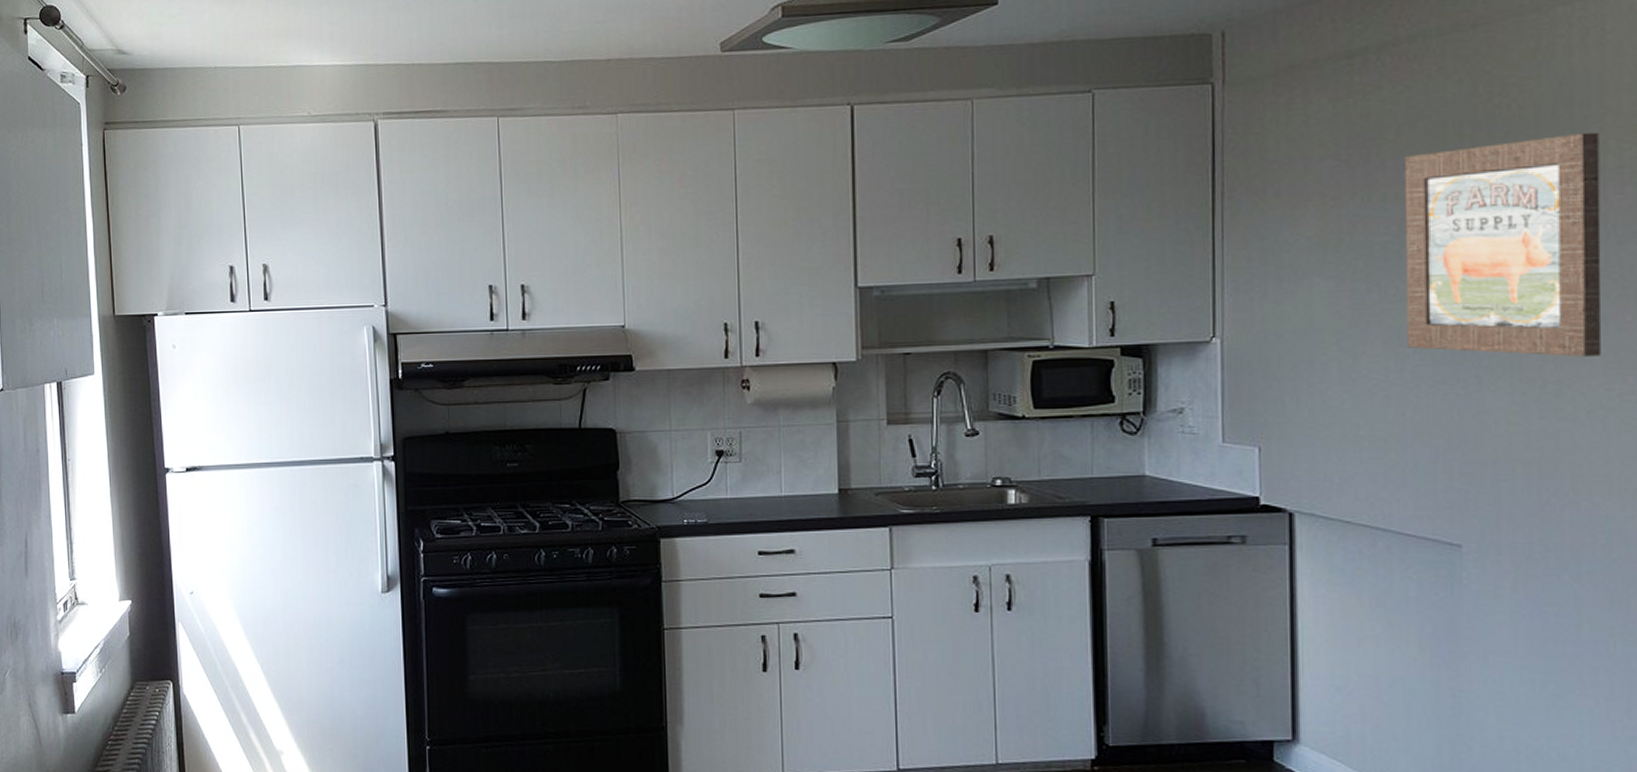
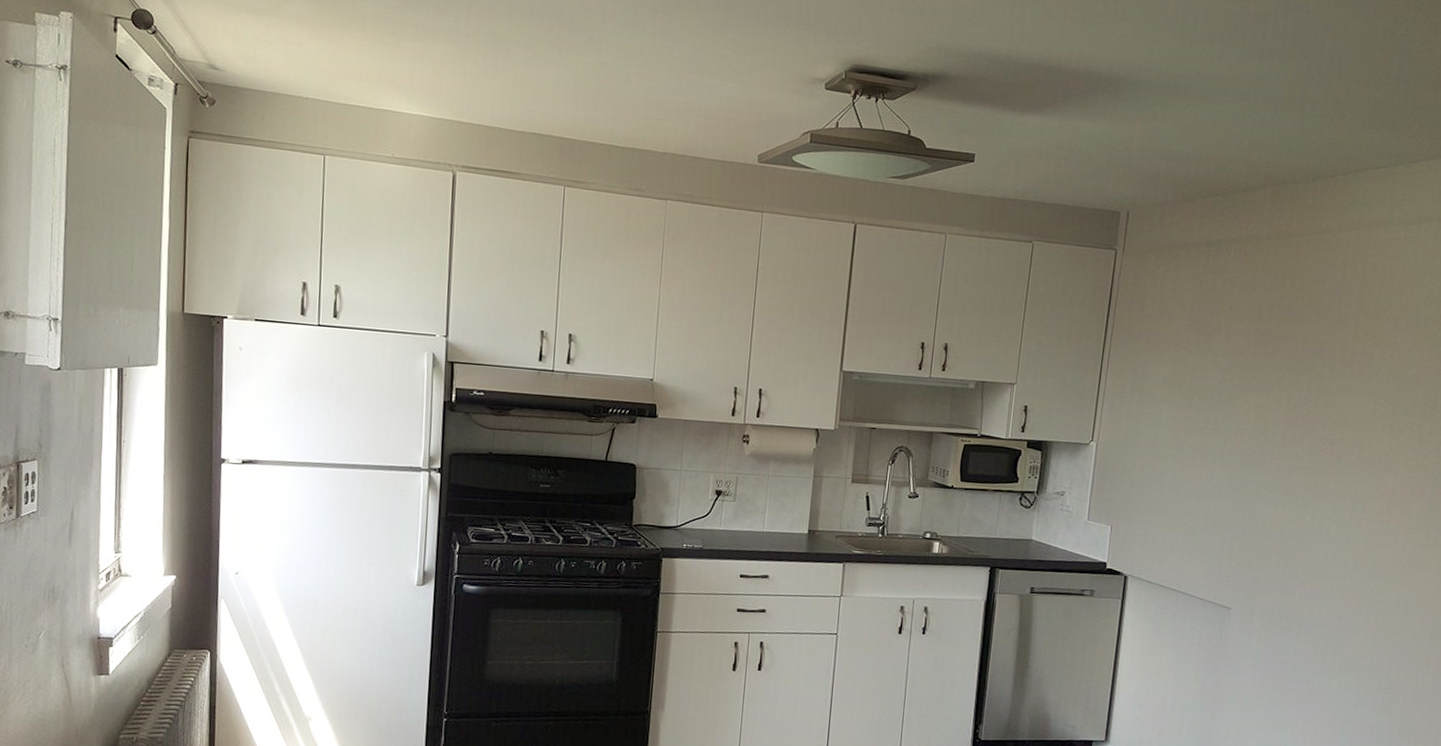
wall art: present [1404,132,1602,357] -> none [1216,324,1354,483]

